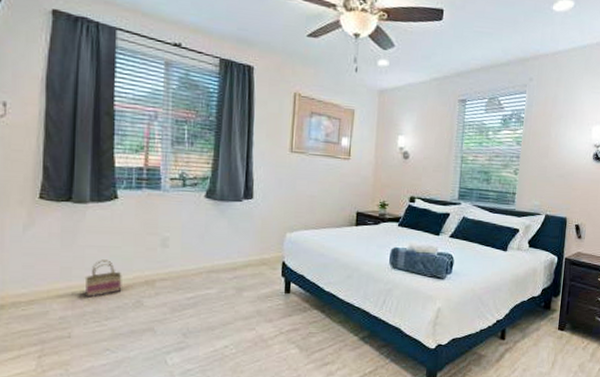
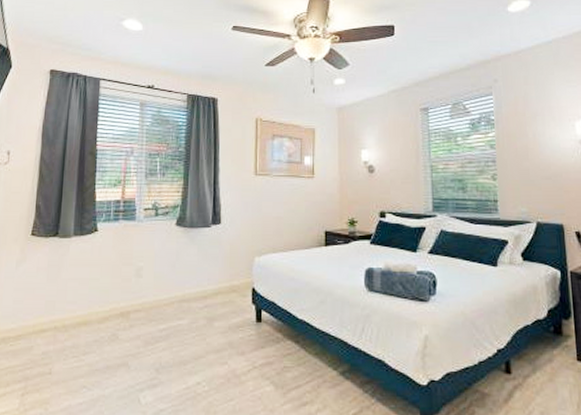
basket: present [84,259,122,298] -> none [66,292,100,332]

